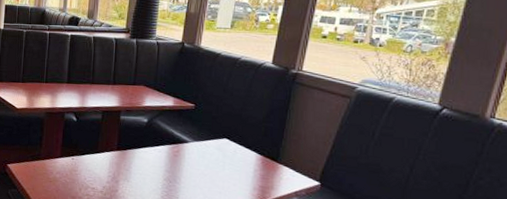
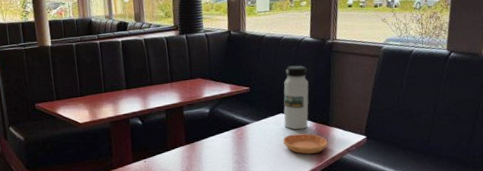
saucer: none [222,162,274,189] -> present [282,133,328,154]
water bottle: none [226,90,263,161] -> present [283,65,309,130]

